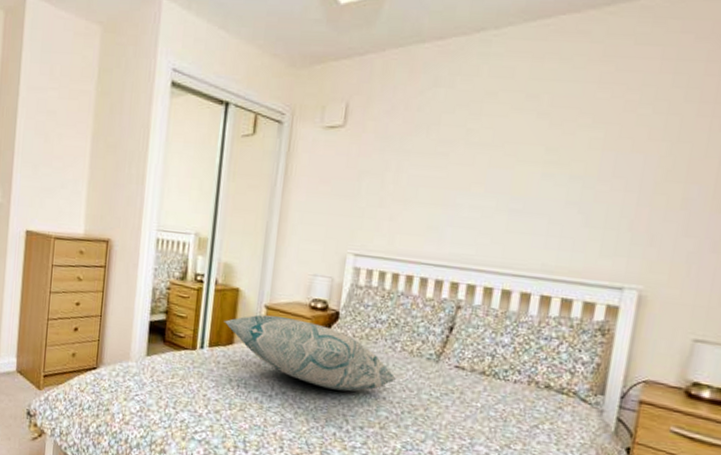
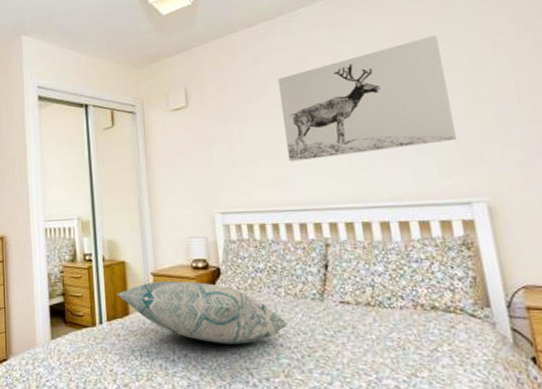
wall art: none [443,90,653,219] -> present [277,35,457,162]

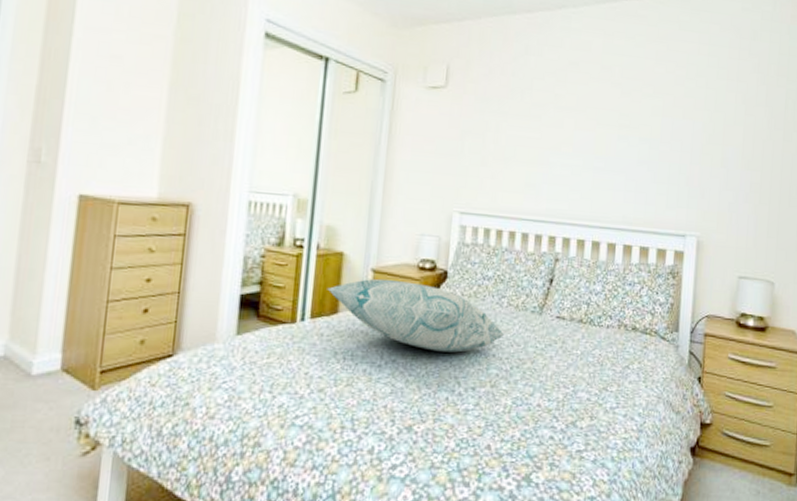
wall art: present [277,35,457,162] -> none [539,68,695,175]

